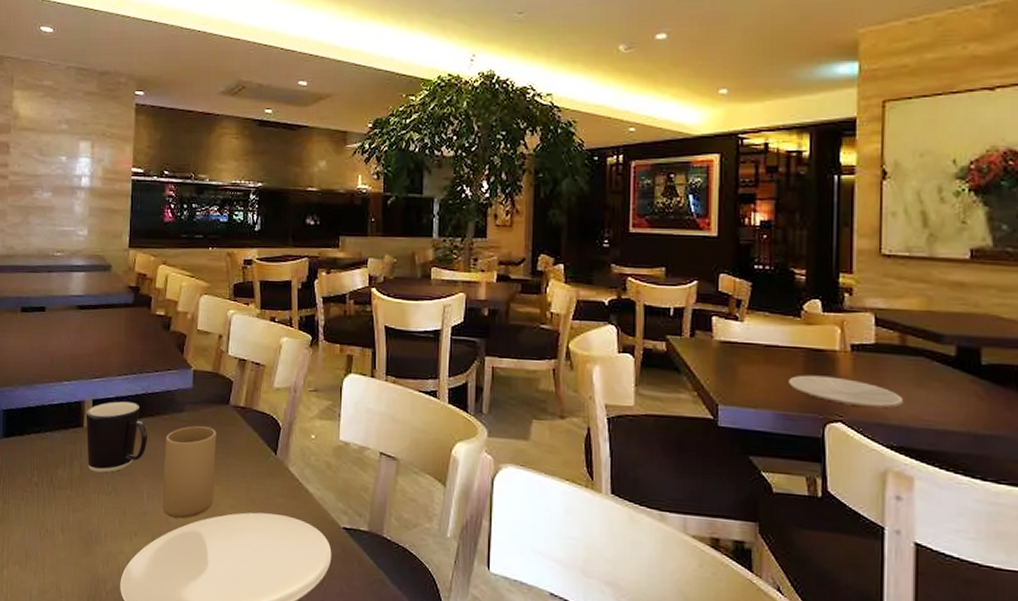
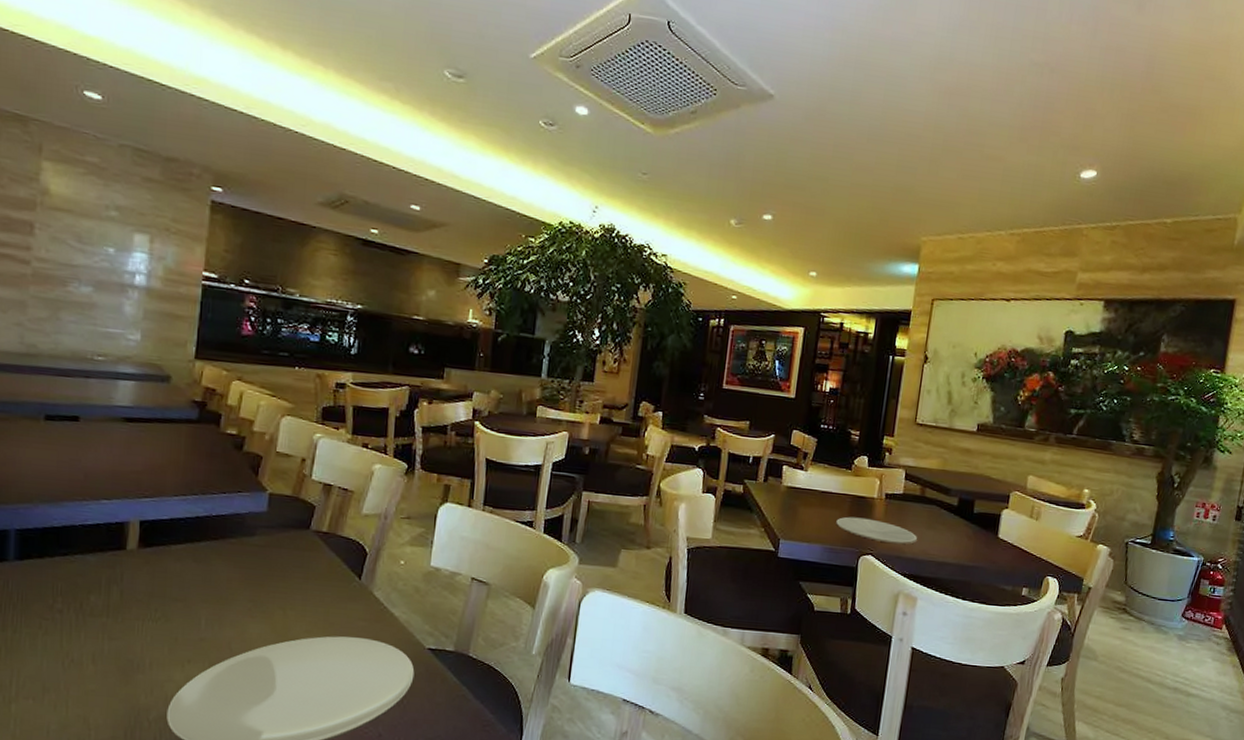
mug: present [86,401,147,473] -> none [130,523,209,599]
cup: present [162,426,216,519] -> none [223,550,293,644]

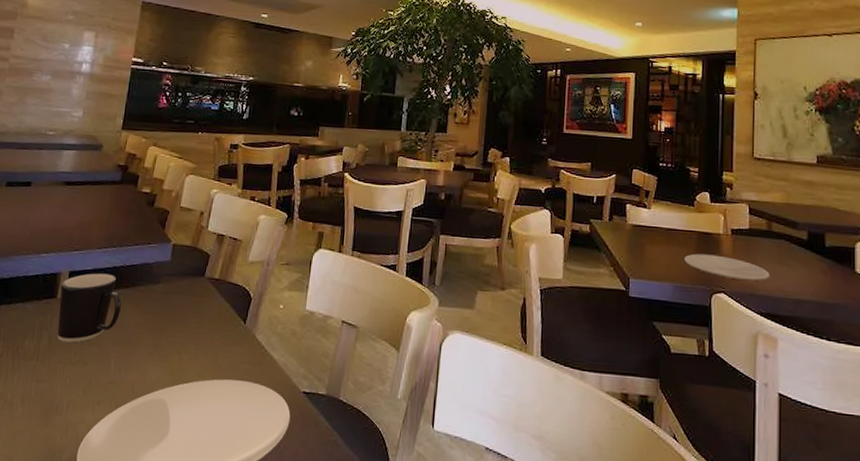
mug: none [130,523,209,599] -> present [57,273,122,343]

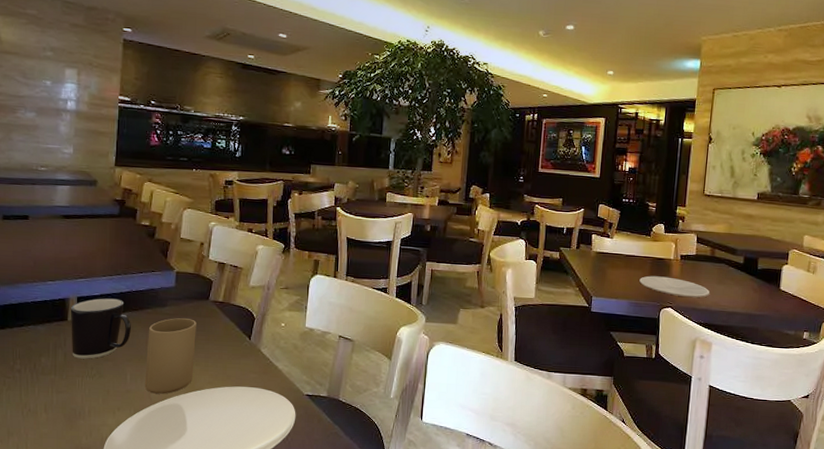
cup: none [128,297,190,387] -> present [144,318,196,394]

